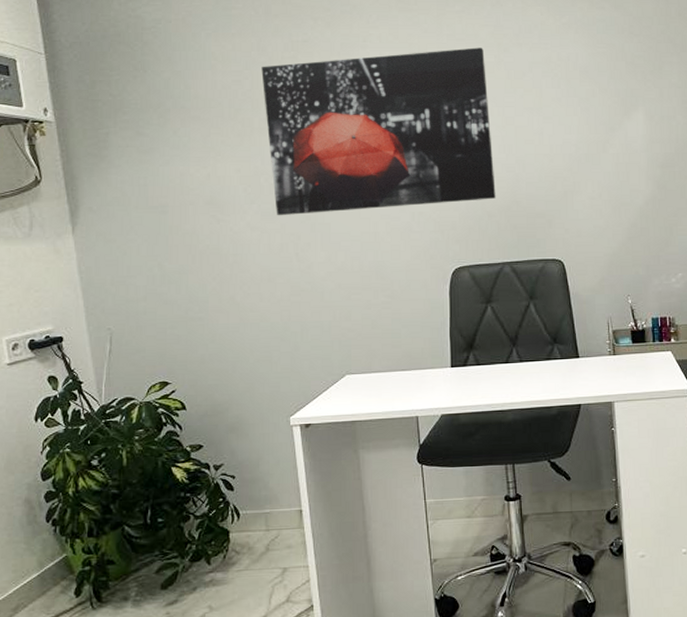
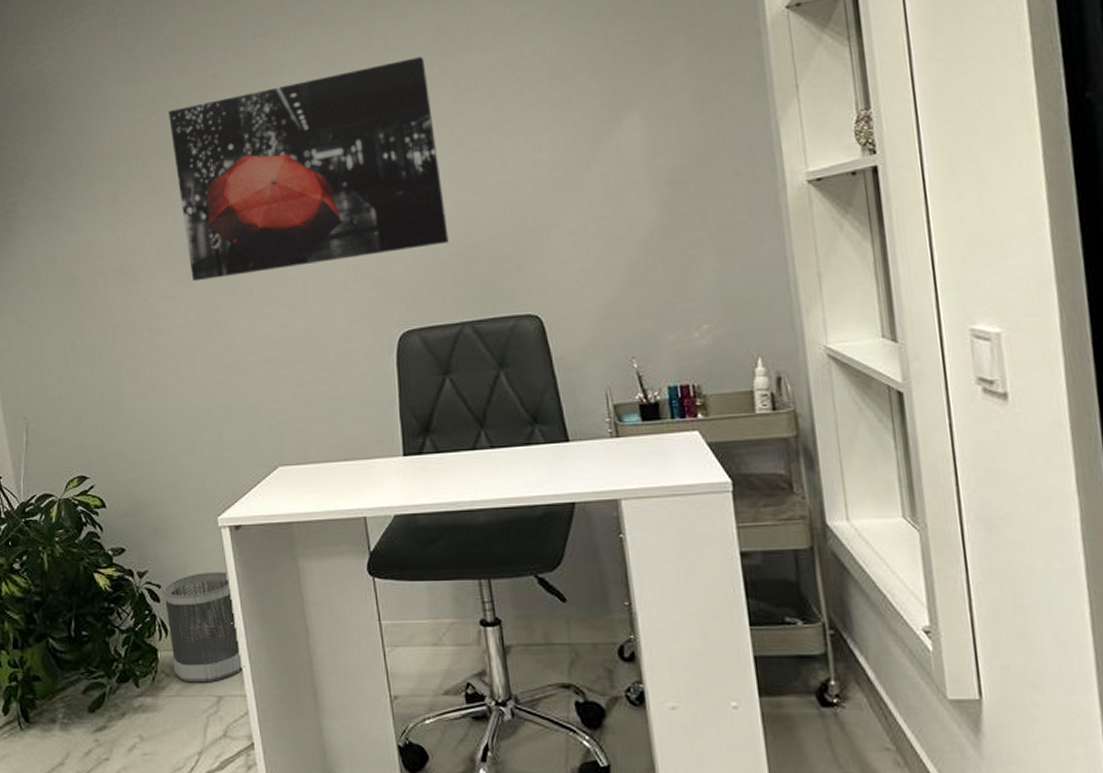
wastebasket: none [236,462,308,558] -> present [162,571,245,683]

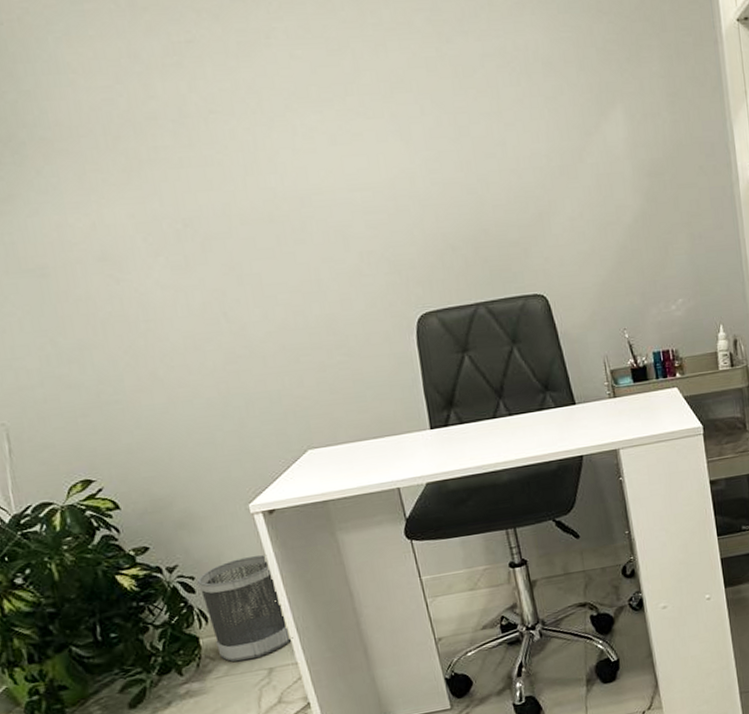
wall art: present [168,57,449,282] -> none [137,39,459,269]

